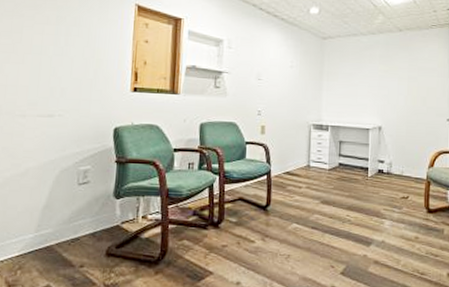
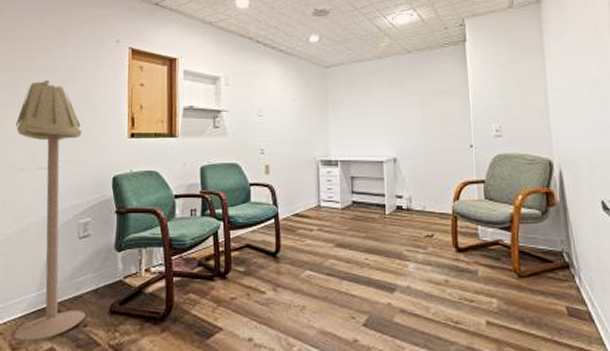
floor lamp: none [10,29,85,279] -> present [14,80,86,341]

